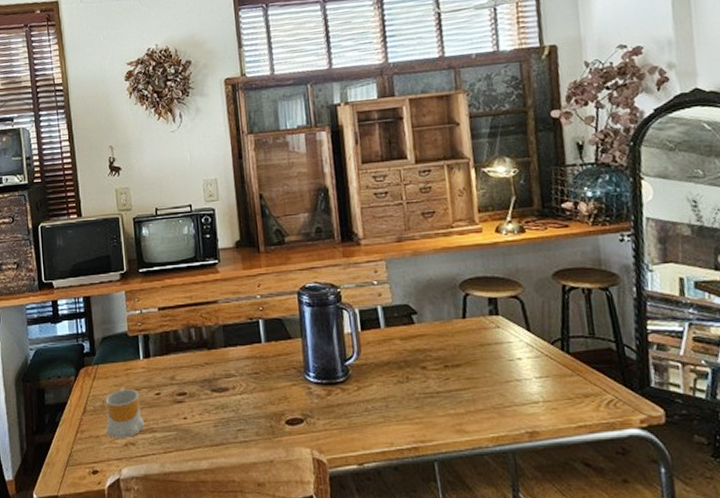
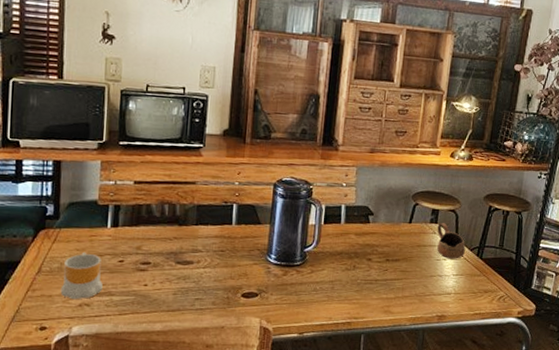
cup: none [499,313,544,358] -> present [437,223,466,259]

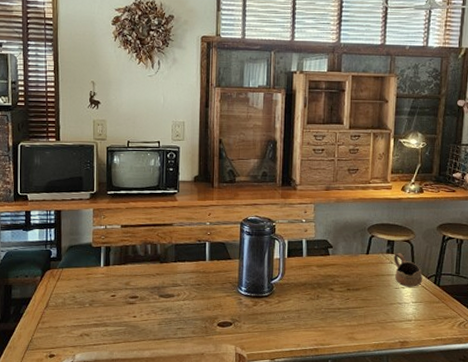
mug: present [60,252,103,300] -> none [65,288,99,331]

